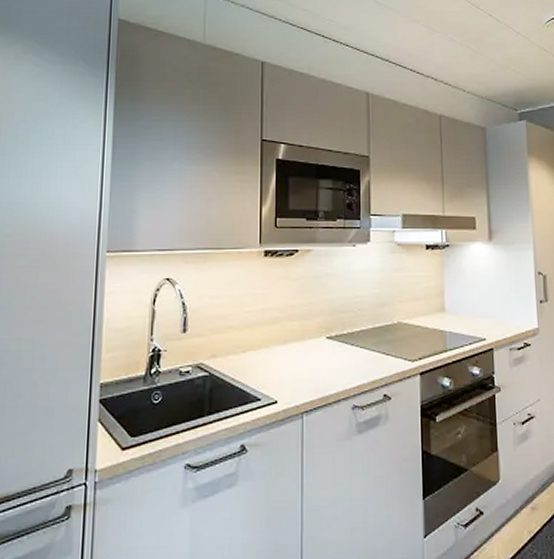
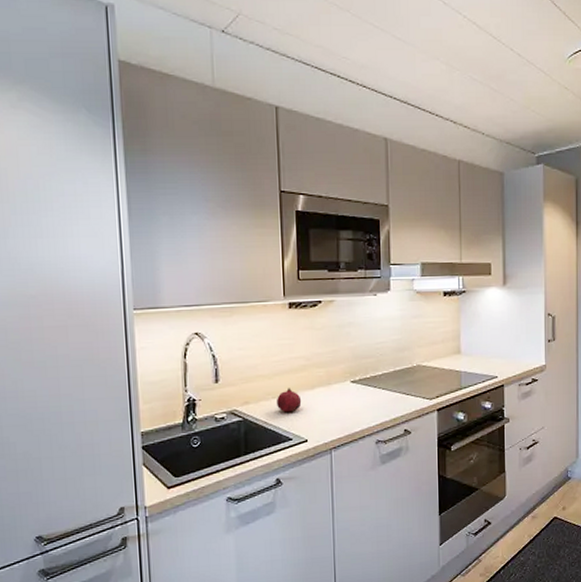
fruit: none [245,342,273,369] -> present [276,388,302,413]

